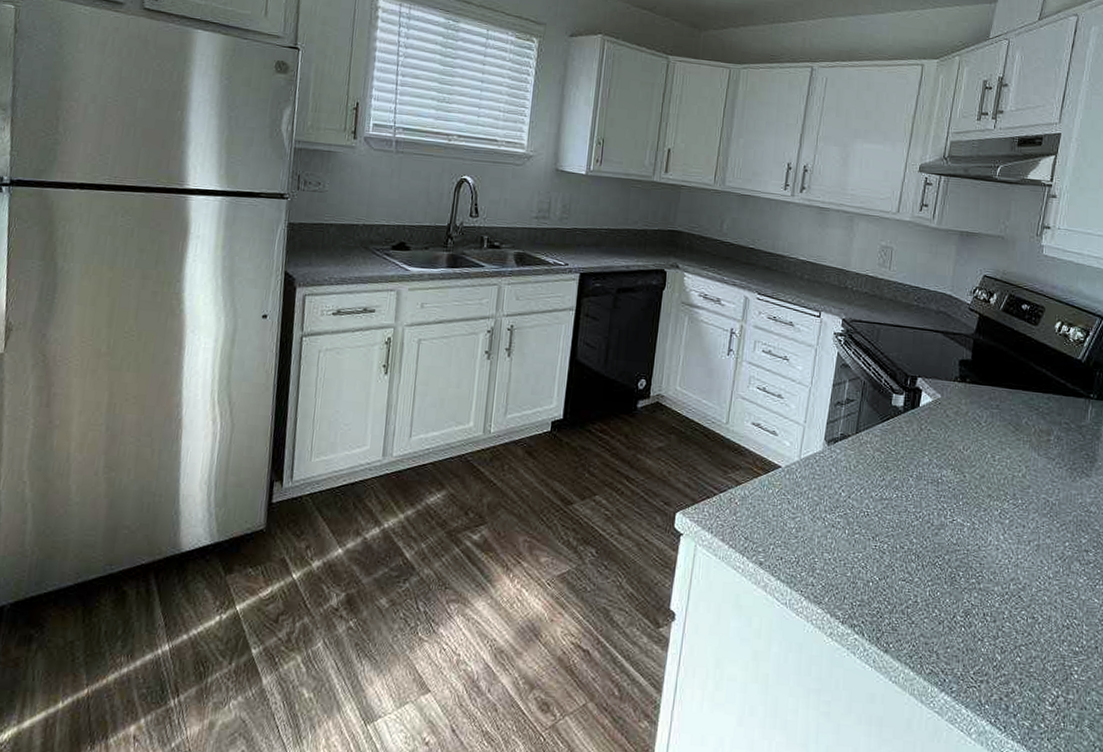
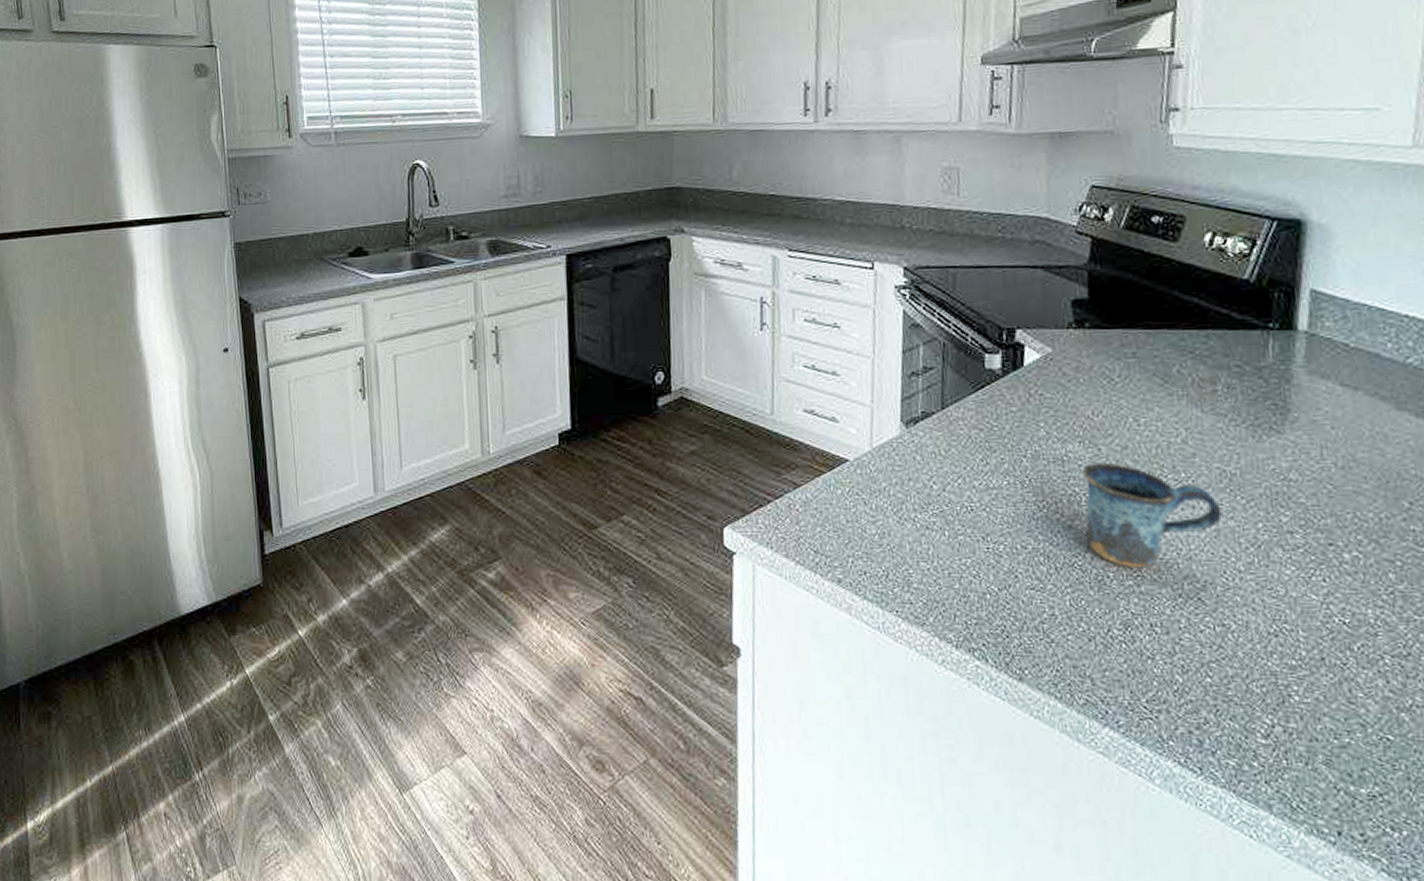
mug: none [946,487,1043,569] -> present [1083,463,1222,567]

